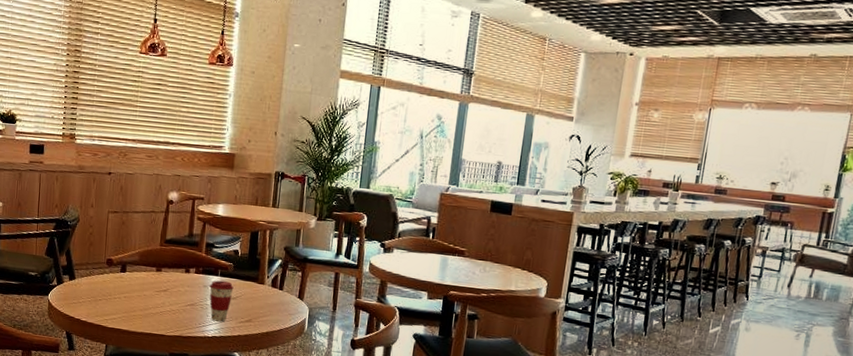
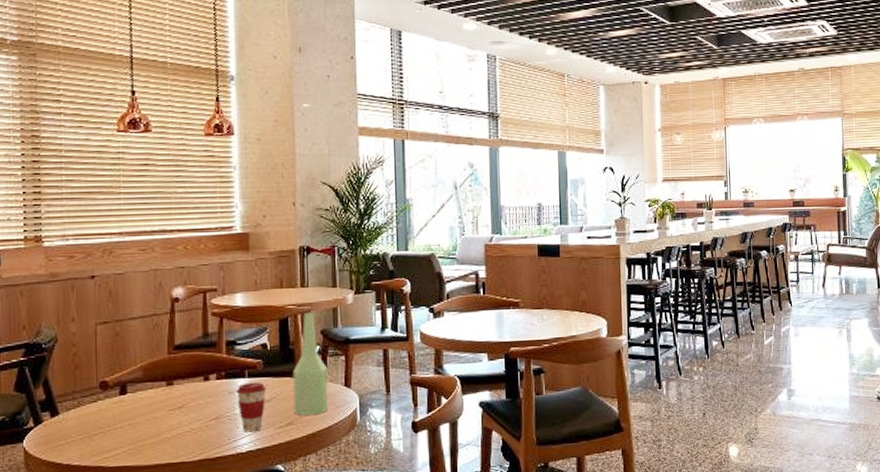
bottle: none [253,229,286,318] -> present [293,312,329,415]

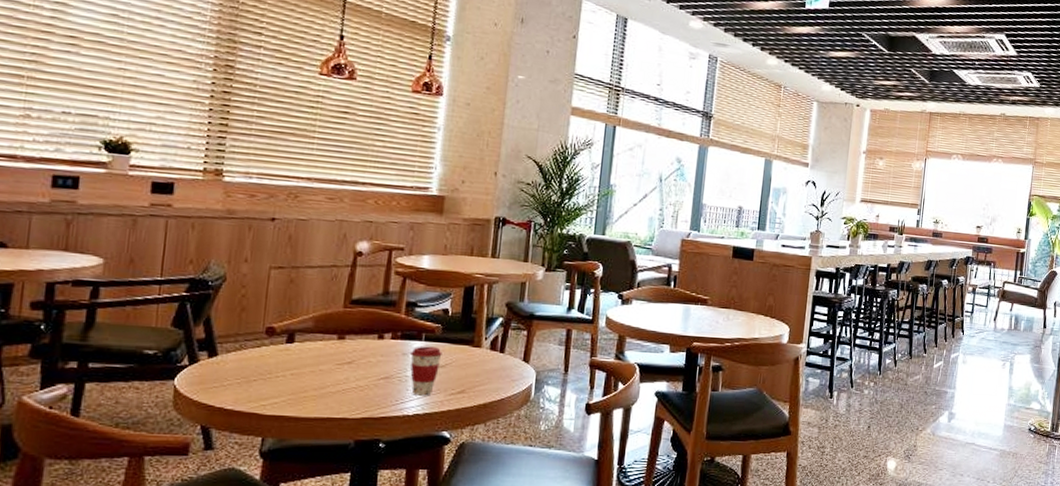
bottle: present [293,312,329,415] -> none [467,283,508,386]

